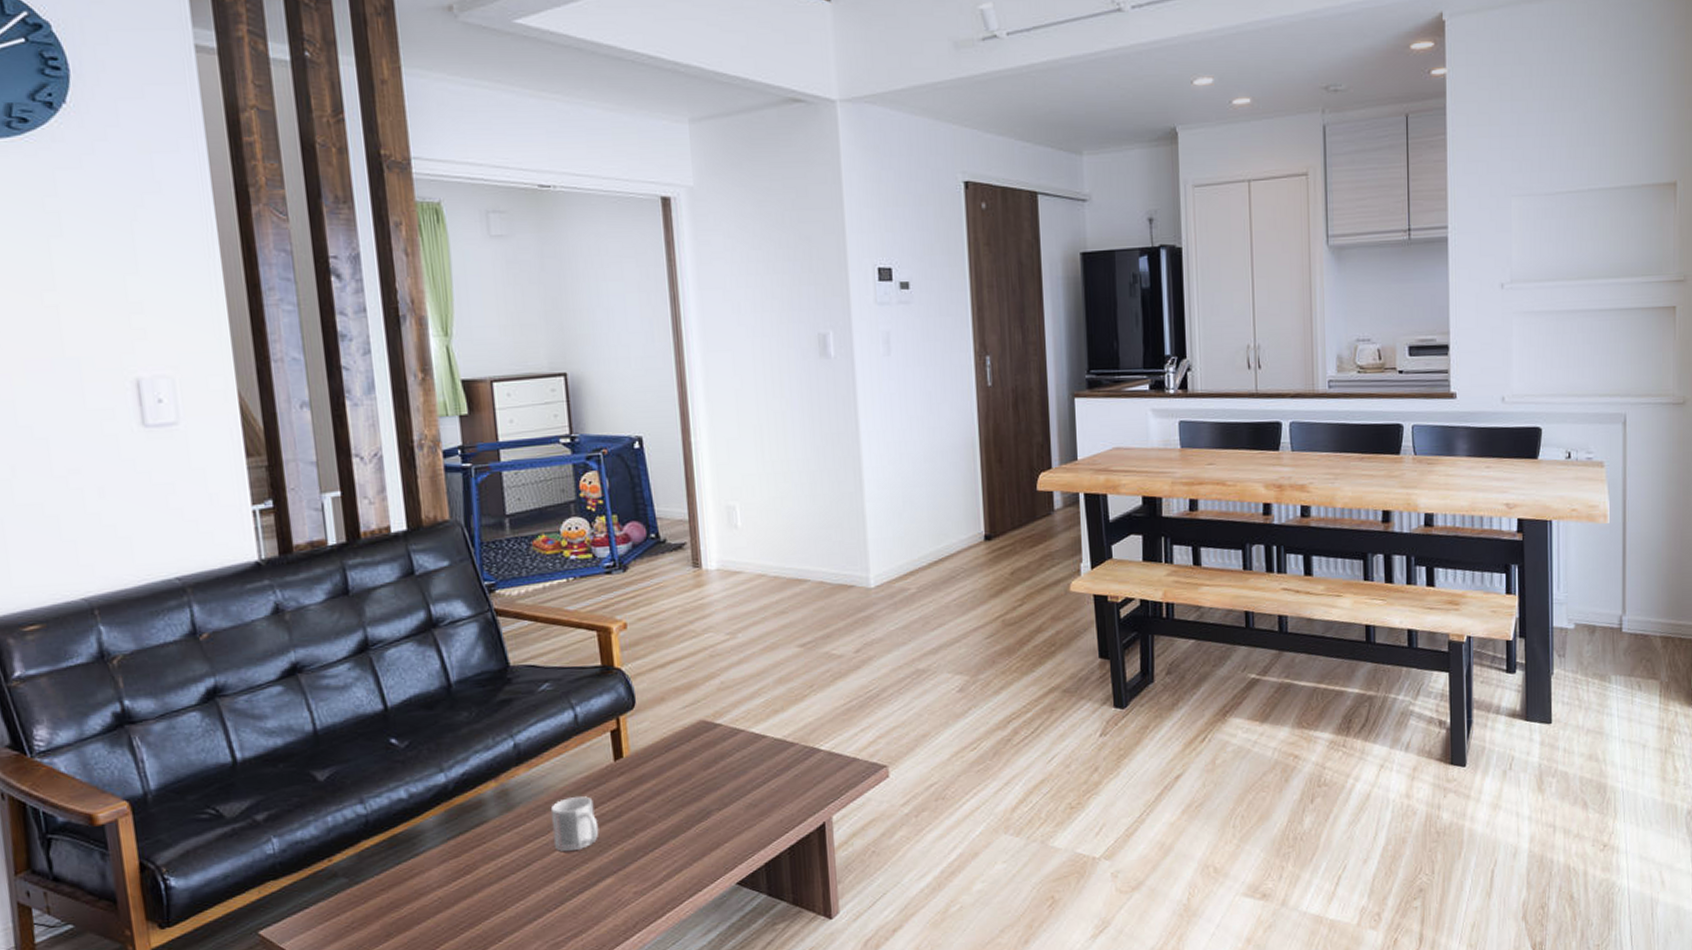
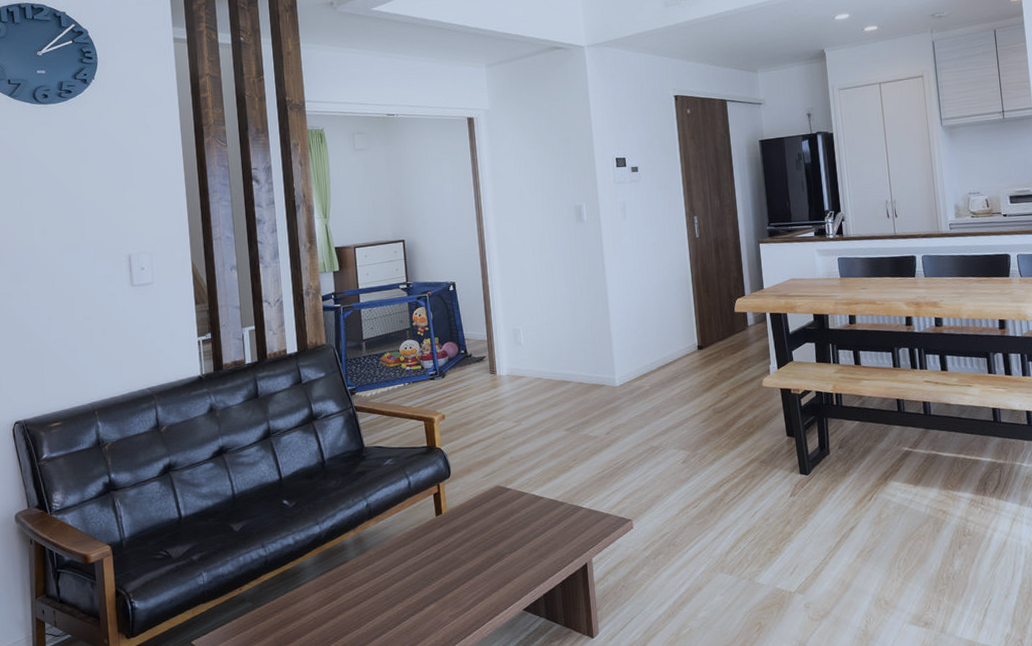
mug: present [550,796,599,852] -> none [391,543,425,584]

